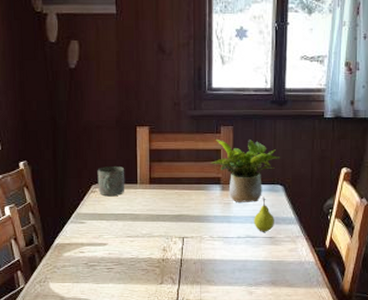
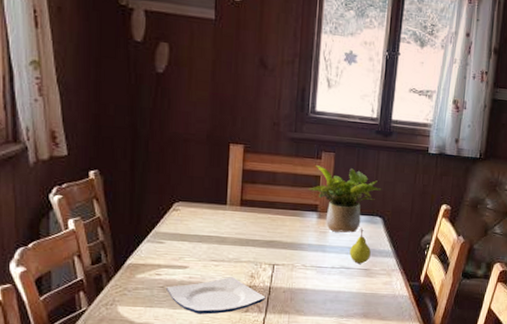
plate: none [90,251,178,288] -> present [166,277,266,315]
mug: present [97,167,125,197] -> none [181,183,214,217]

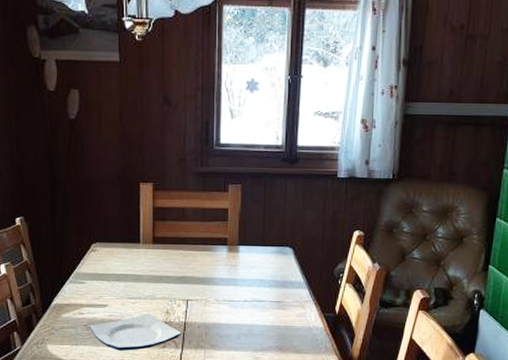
potted plant: present [308,165,382,233] -> none [217,198,291,265]
fruit: present [349,227,371,264] -> none [261,259,283,296]

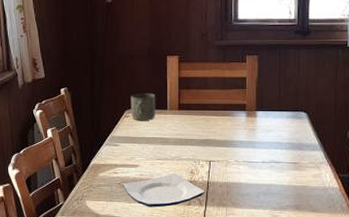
mug: none [98,224,127,256] -> present [130,93,156,121]

